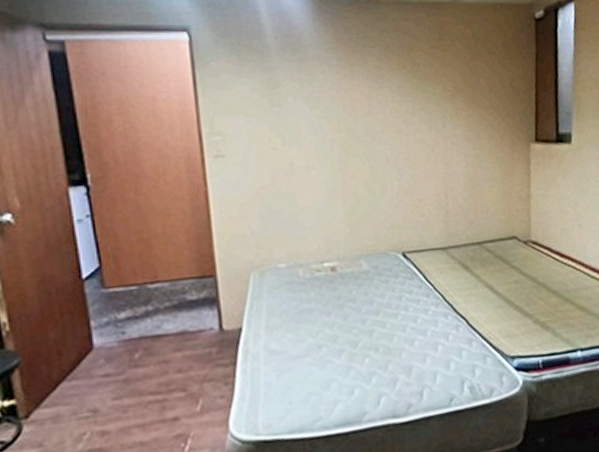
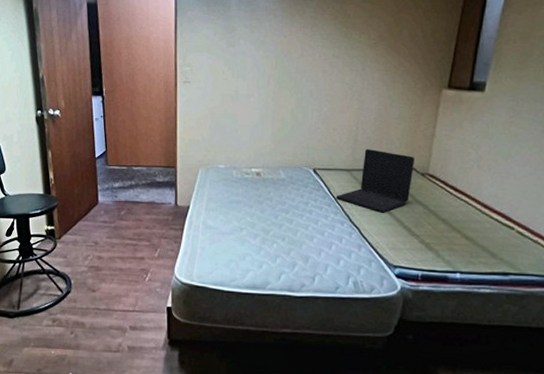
laptop: none [434,219,516,295] -> present [336,149,415,213]

